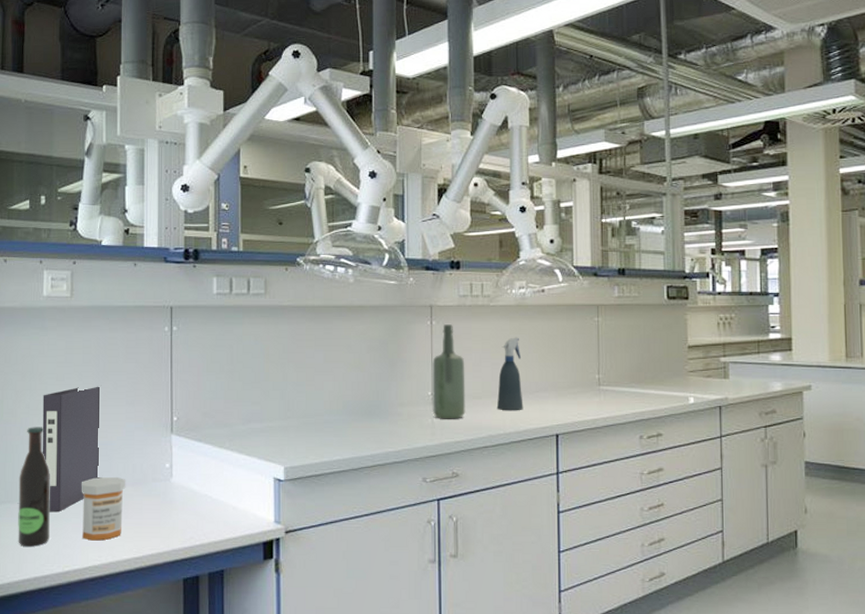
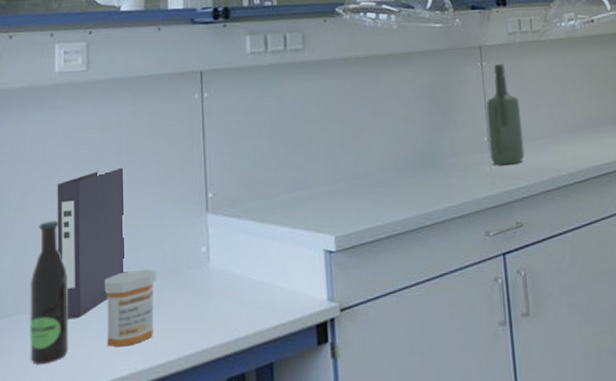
spray bottle: present [496,337,524,410] -> none [555,71,584,150]

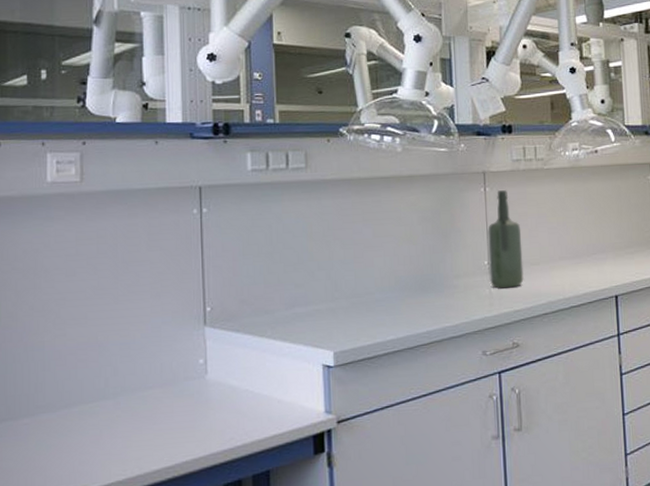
bottle: present [30,220,68,364] -> none [22,330,62,468]
binder: present [57,166,128,318] -> none [50,278,124,425]
medicine bottle: present [104,269,157,347] -> none [99,379,154,453]

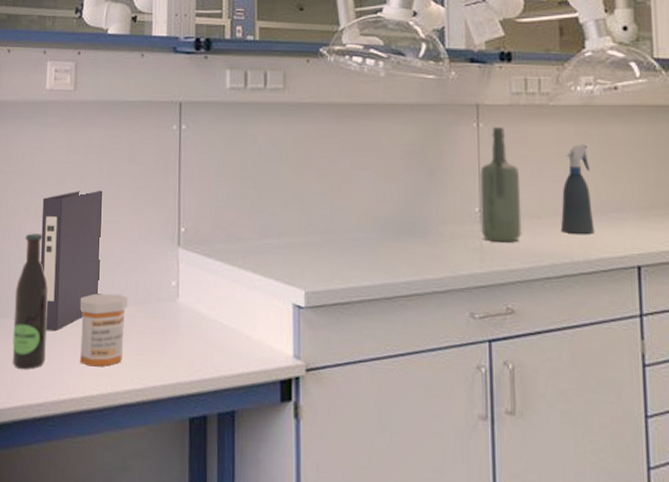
bottle: none [22,330,62,468] -> present [12,233,48,369]
binder: none [50,278,124,425] -> present [40,189,105,330]
medicine bottle: none [99,379,154,453] -> present [80,293,129,367]
spray bottle: none [555,199,582,275] -> present [560,144,595,234]

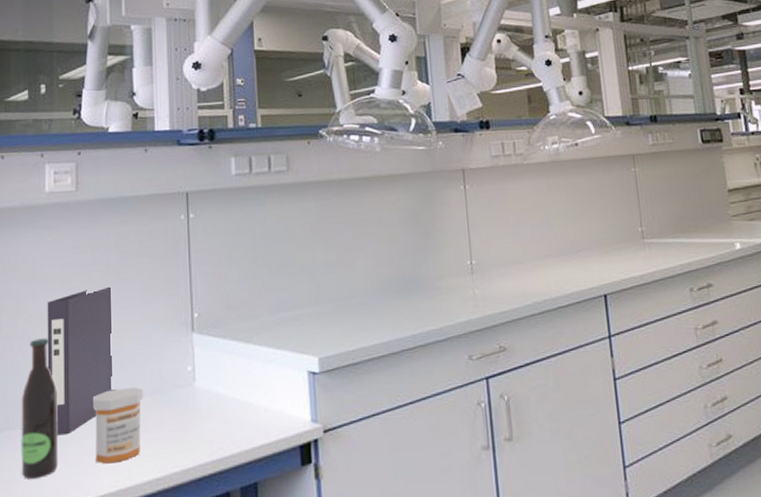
bottle: present [478,127,522,243] -> none [468,187,508,289]
spray bottle: present [560,144,595,234] -> none [539,195,568,274]

